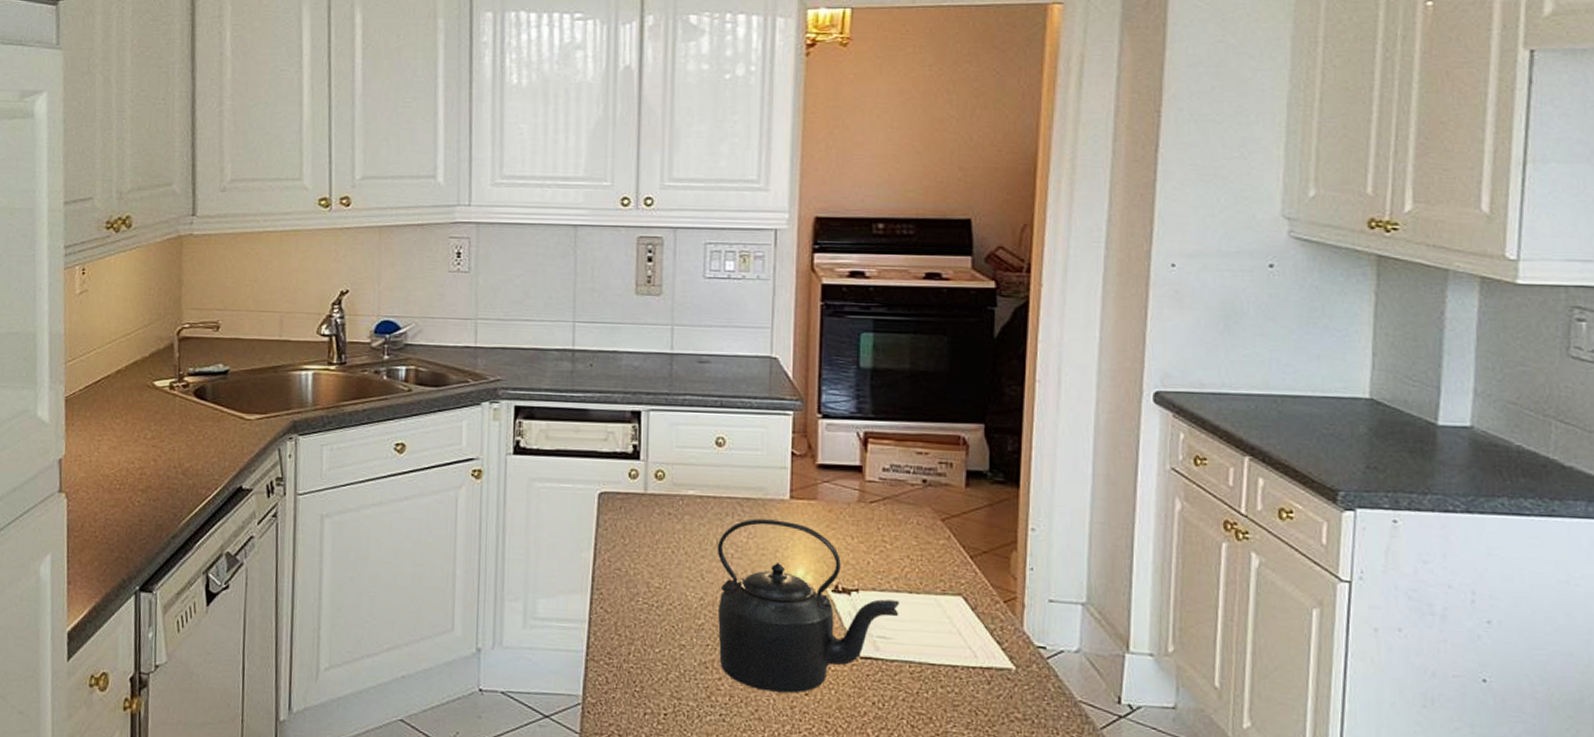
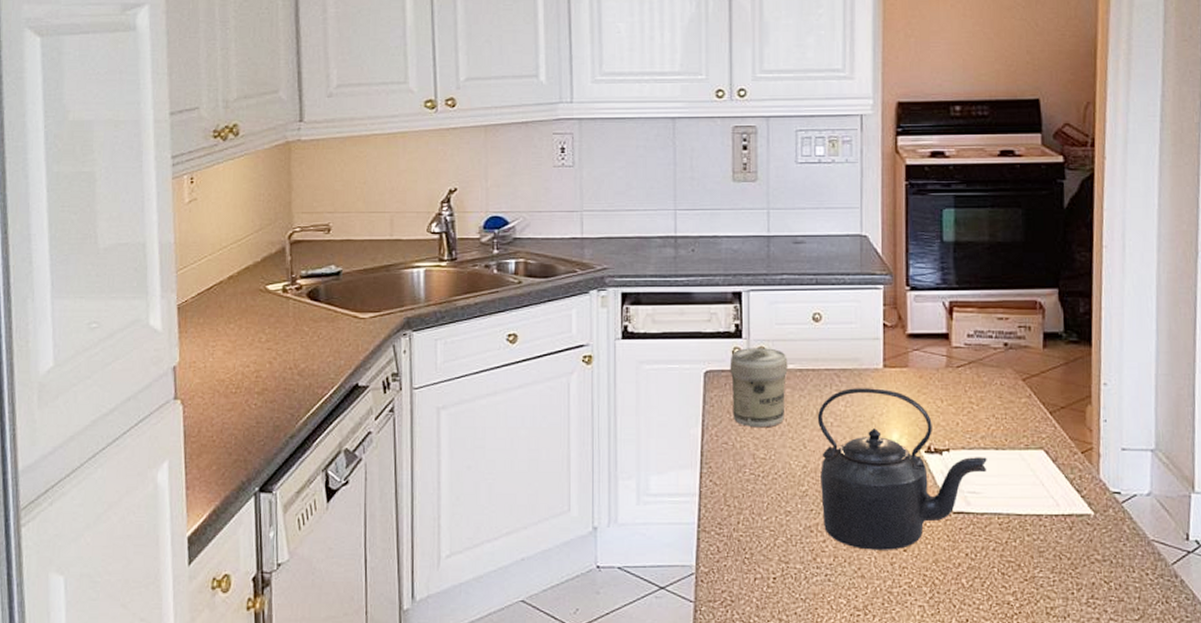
jar: none [625,470,687,555] -> present [730,348,788,428]

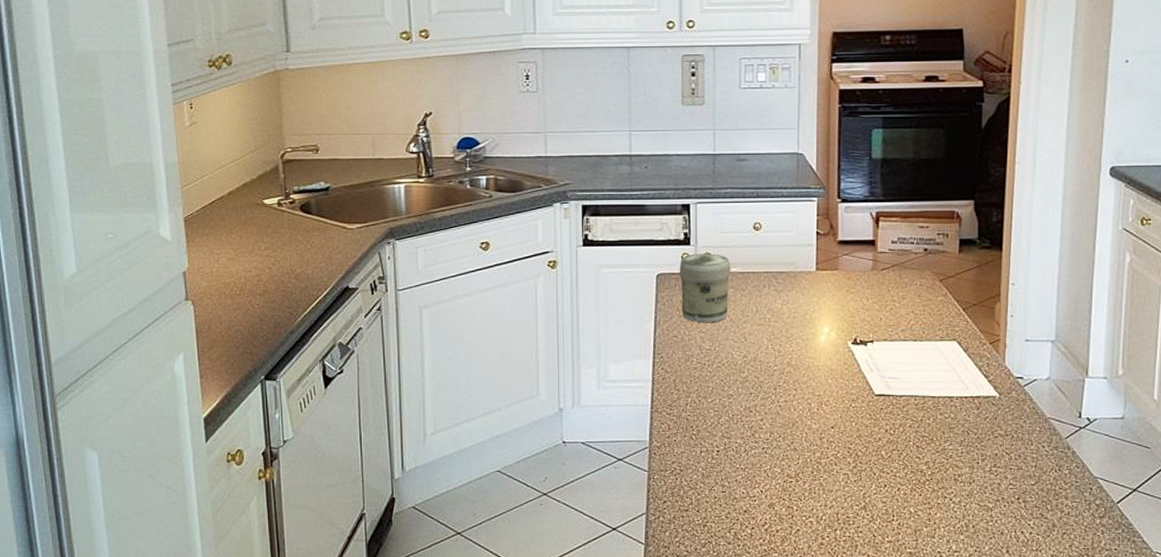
kettle: present [817,387,987,550] -> none [756,287,906,427]

